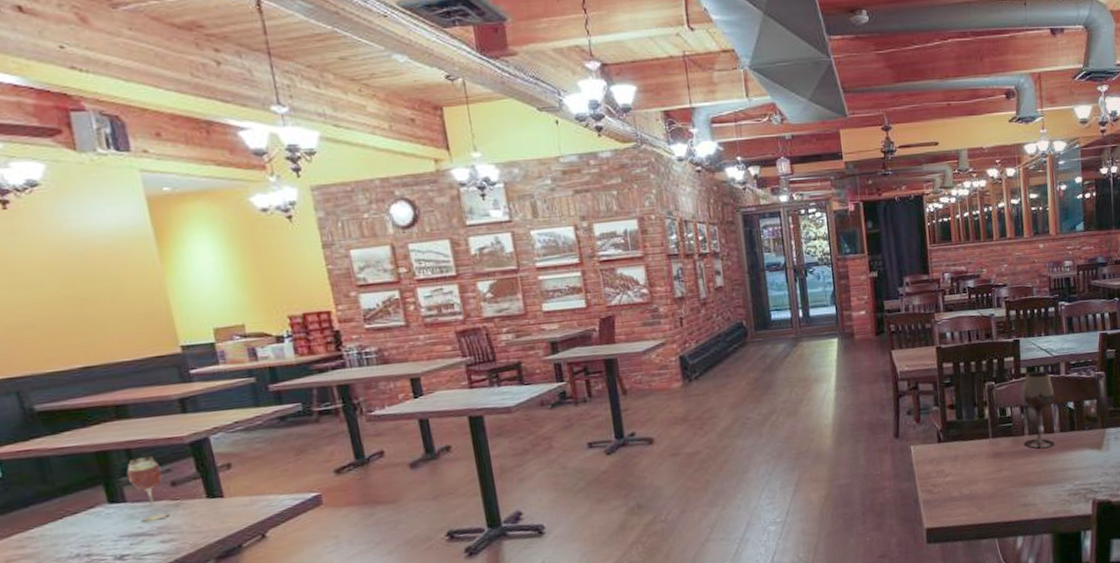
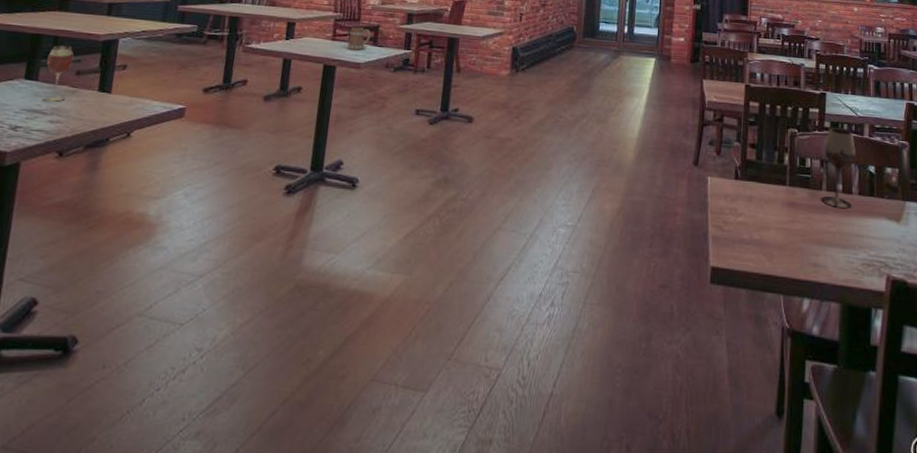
beer mug: none [487,368,515,395] -> present [347,27,371,51]

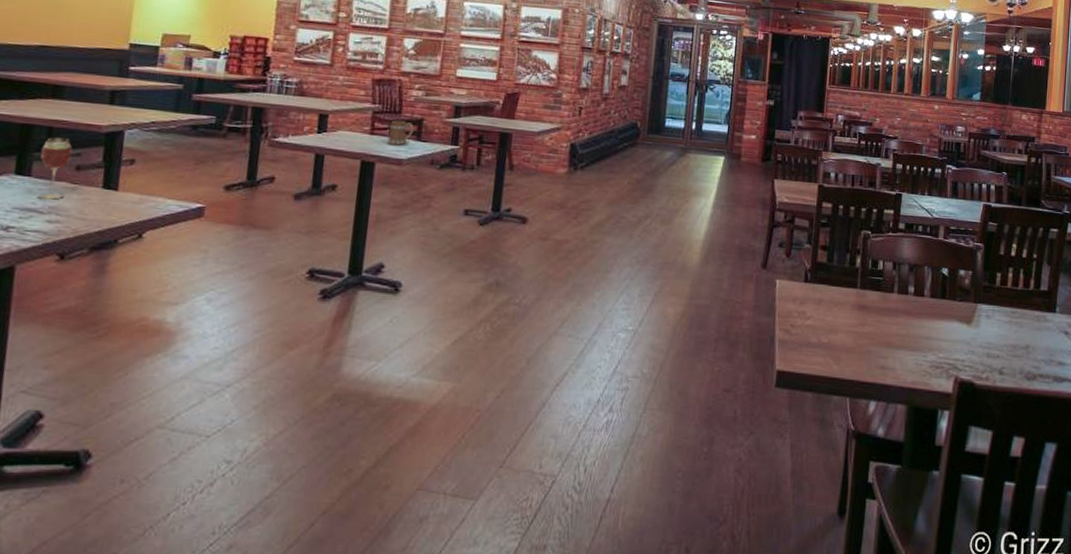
wineglass: present [821,128,856,208] -> none [892,229,930,311]

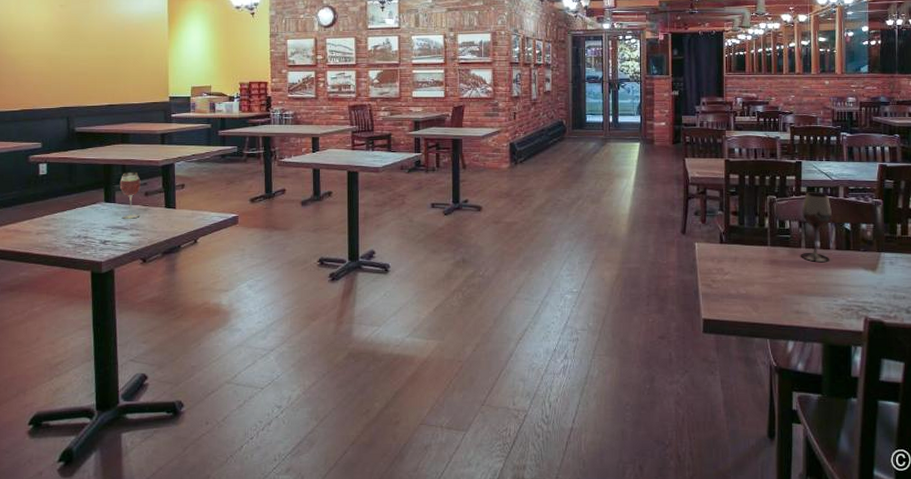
beer mug: present [387,120,414,146] -> none [366,137,385,157]
wineglass: none [892,229,930,311] -> present [801,192,832,262]

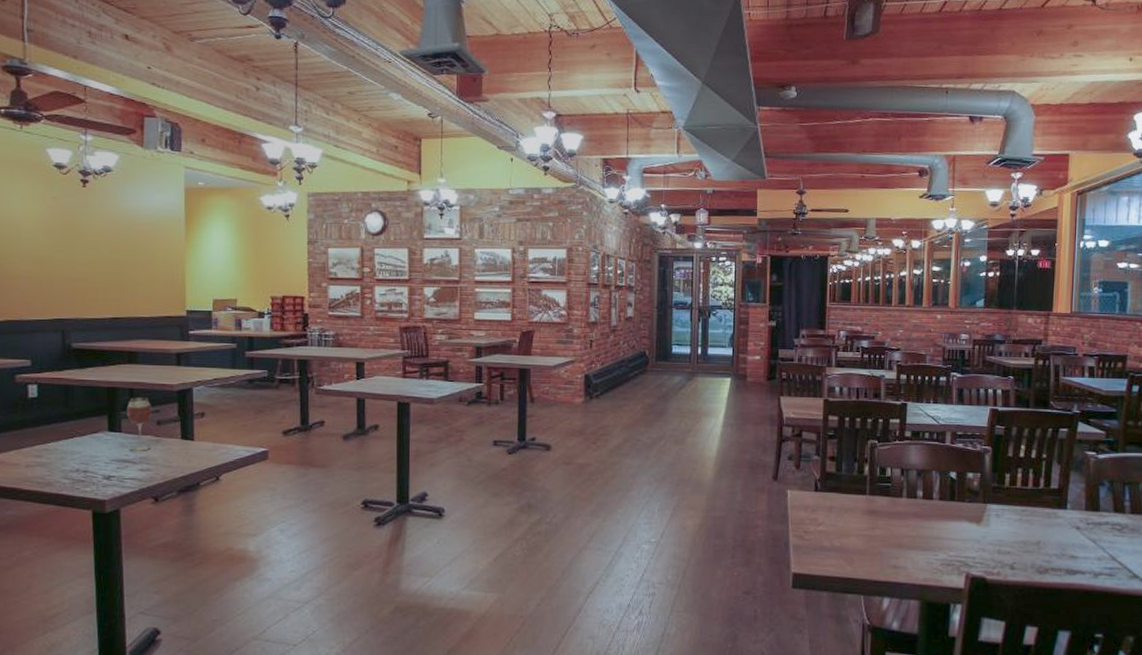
wineglass: present [801,192,832,262] -> none [901,437,937,513]

